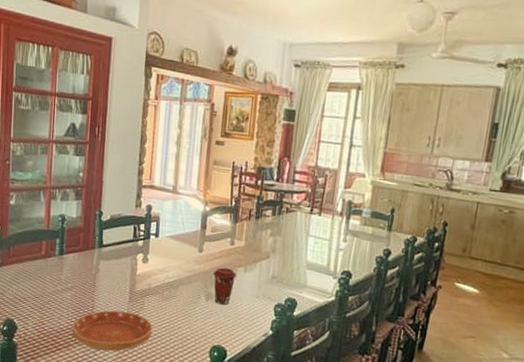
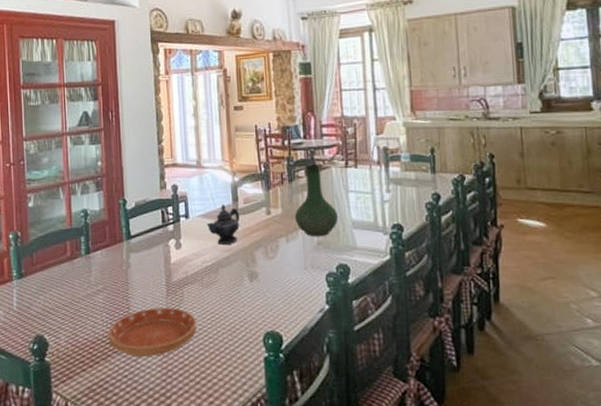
teapot: none [174,229,205,266] -> present [207,203,240,246]
coffee cup: present [213,267,237,305] -> none [254,241,279,284]
vase: none [255,205,295,272] -> present [294,163,338,237]

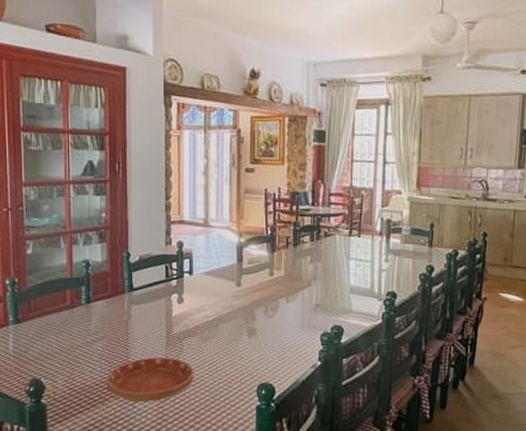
teapot: present [207,203,240,246] -> none [211,263,243,303]
vase: present [294,163,338,237] -> none [296,230,337,300]

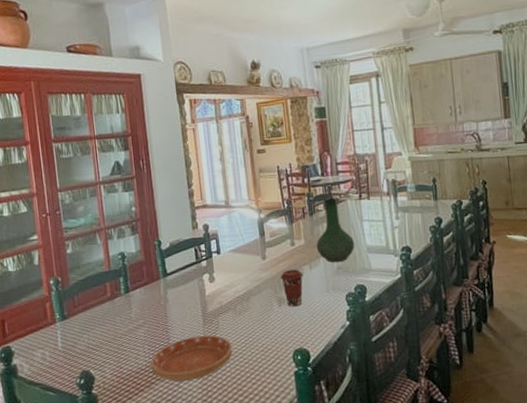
coffee cup: none [254,300,279,340] -> present [281,269,303,307]
vase: none [296,230,337,300] -> present [316,197,355,263]

